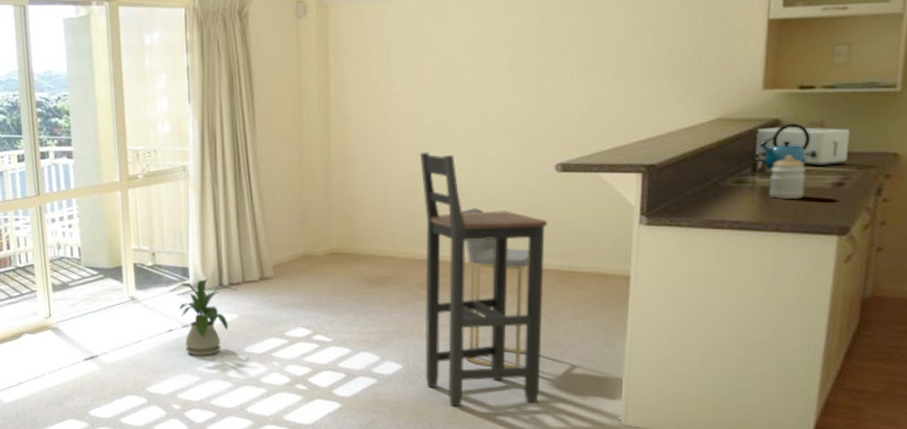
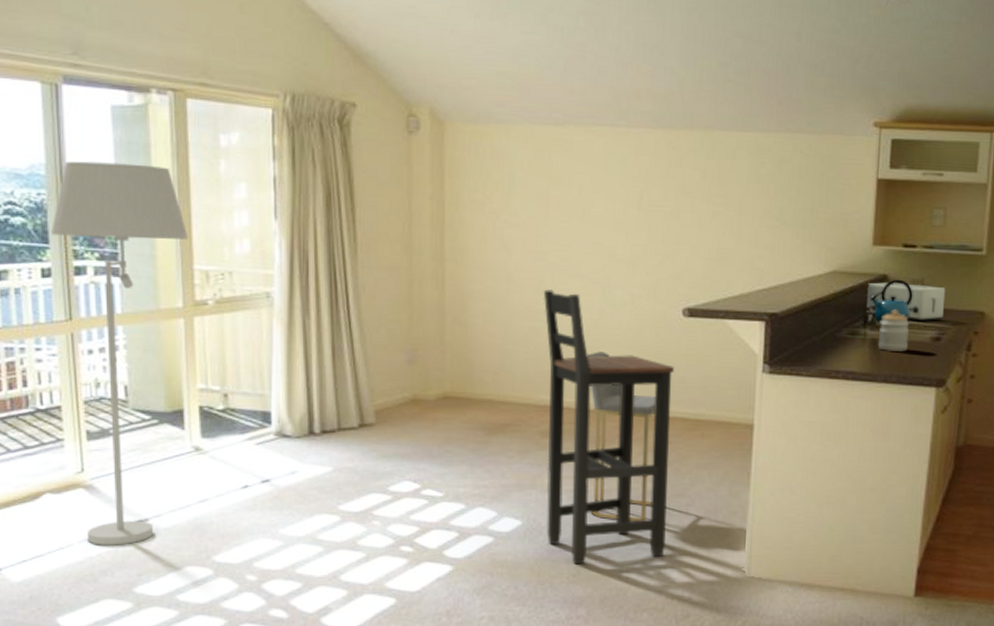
floor lamp: none [23,65,123,376] -> present [51,161,189,545]
house plant: present [170,278,238,356] -> none [246,425,332,516]

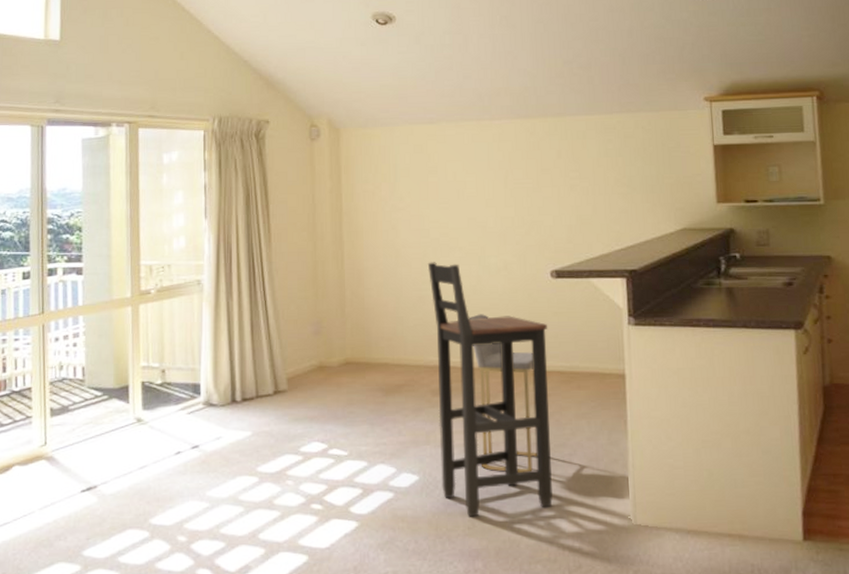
floor lamp: present [51,161,189,545] -> none [32,182,137,512]
toaster: present [866,282,946,322] -> none [717,235,792,269]
kettle: present [870,279,913,324] -> none [720,231,761,274]
jar: present [877,309,910,353] -> none [732,259,762,299]

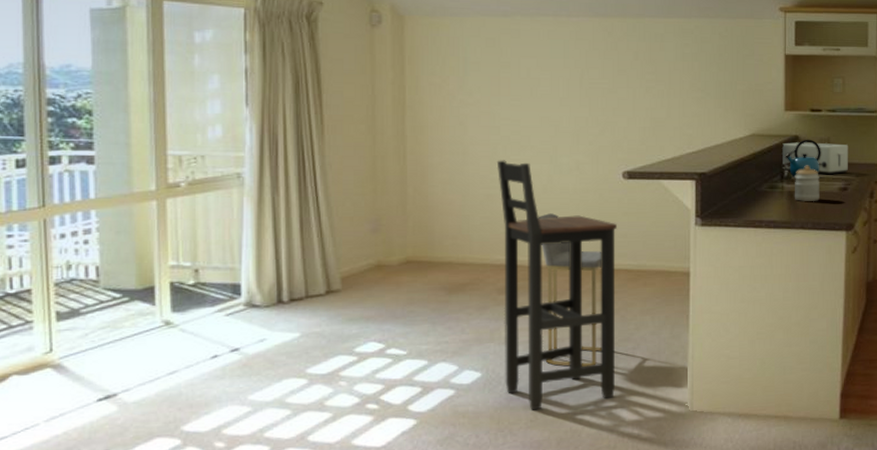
toaster: none [717,235,792,269] -> present [782,142,849,175]
kettle: none [720,231,761,274] -> present [785,139,821,179]
jar: none [732,259,762,299] -> present [794,165,821,202]

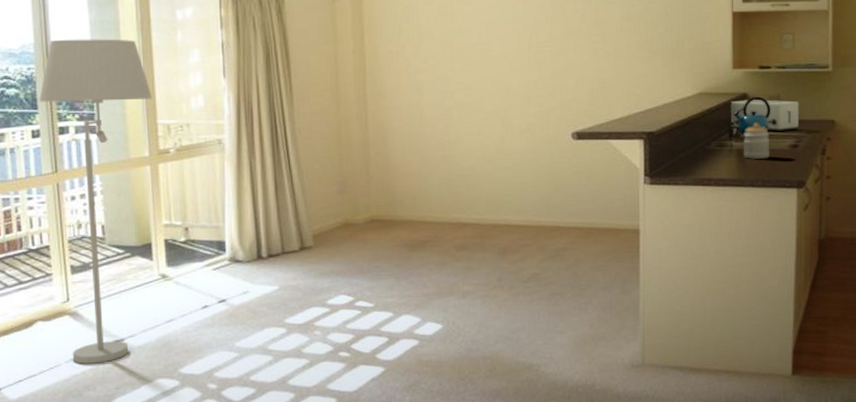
floor lamp: none [27,59,163,423] -> present [39,39,153,364]
bar stool: present [496,160,617,410] -> none [451,123,568,361]
bar stool: present [538,213,601,367] -> none [491,173,555,320]

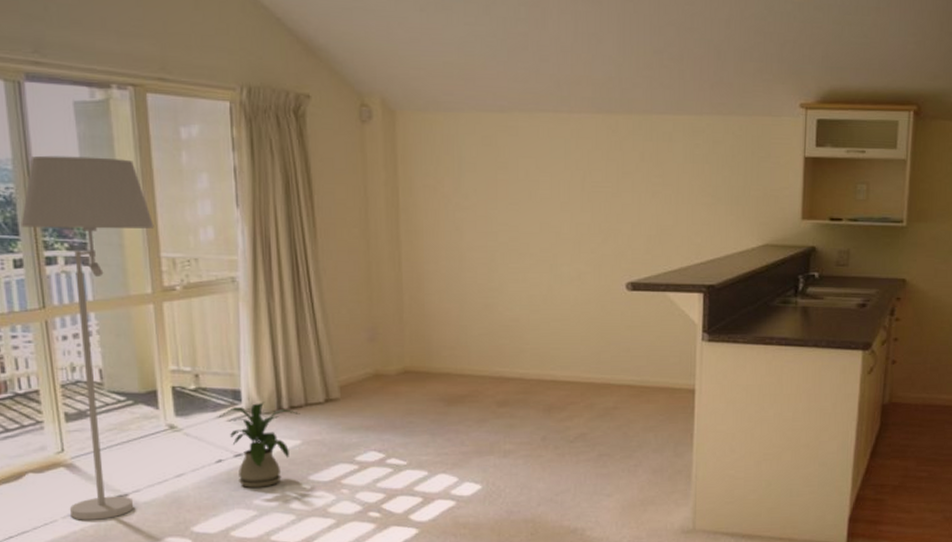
house plant: none [205,251,278,331] -> present [218,402,300,488]
toaster: present [731,100,799,132] -> none [797,254,870,290]
kettle: present [733,96,771,136] -> none [800,250,840,293]
jar: present [743,122,770,160] -> none [808,279,838,319]

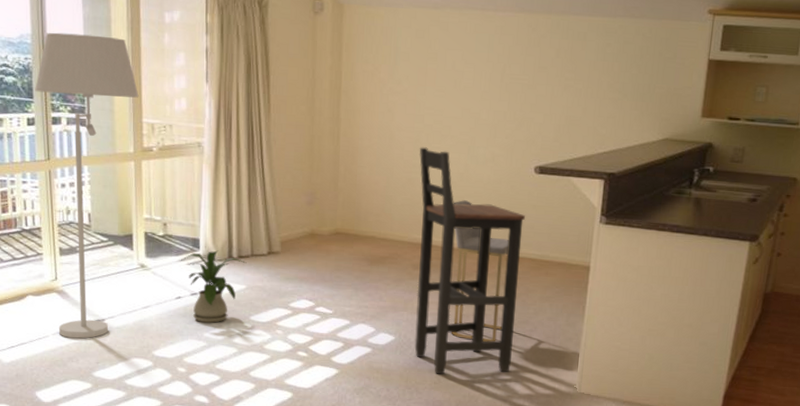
bar stool: none [494,268,619,524] -> present [414,147,525,375]
bar stool: none [537,325,603,482] -> present [451,200,509,342]

